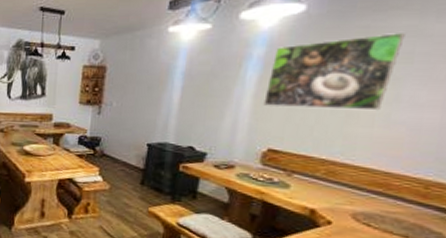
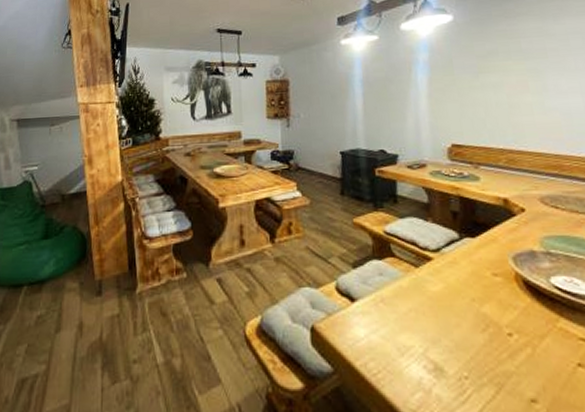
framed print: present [263,33,405,111] -> none [437,34,535,104]

